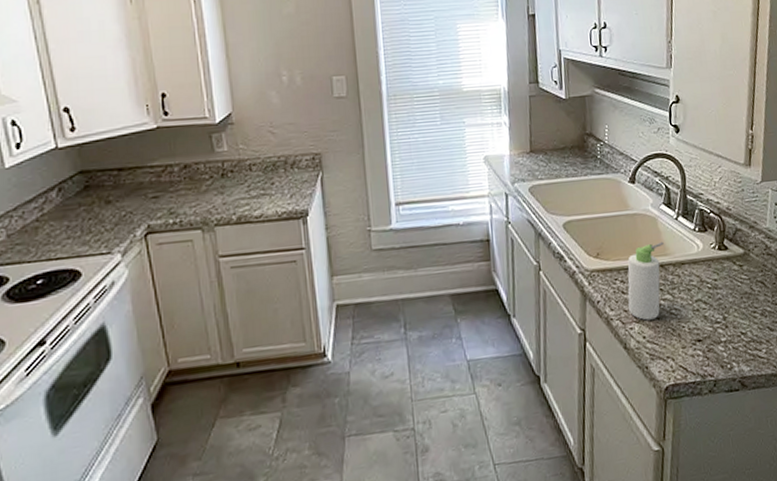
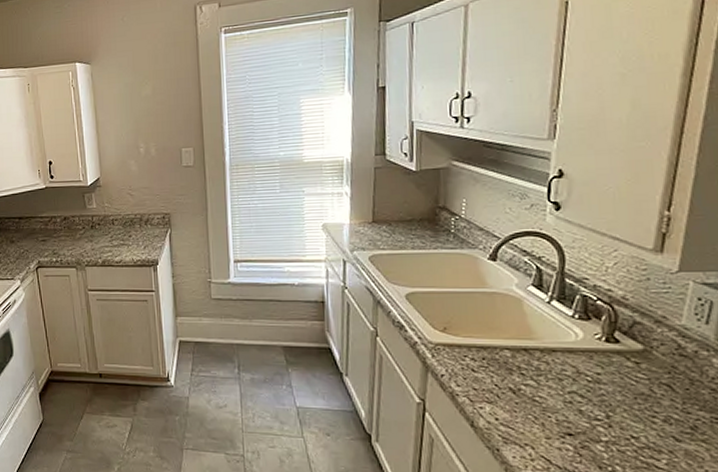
bottle: present [627,241,664,321] -> none [479,324,530,403]

